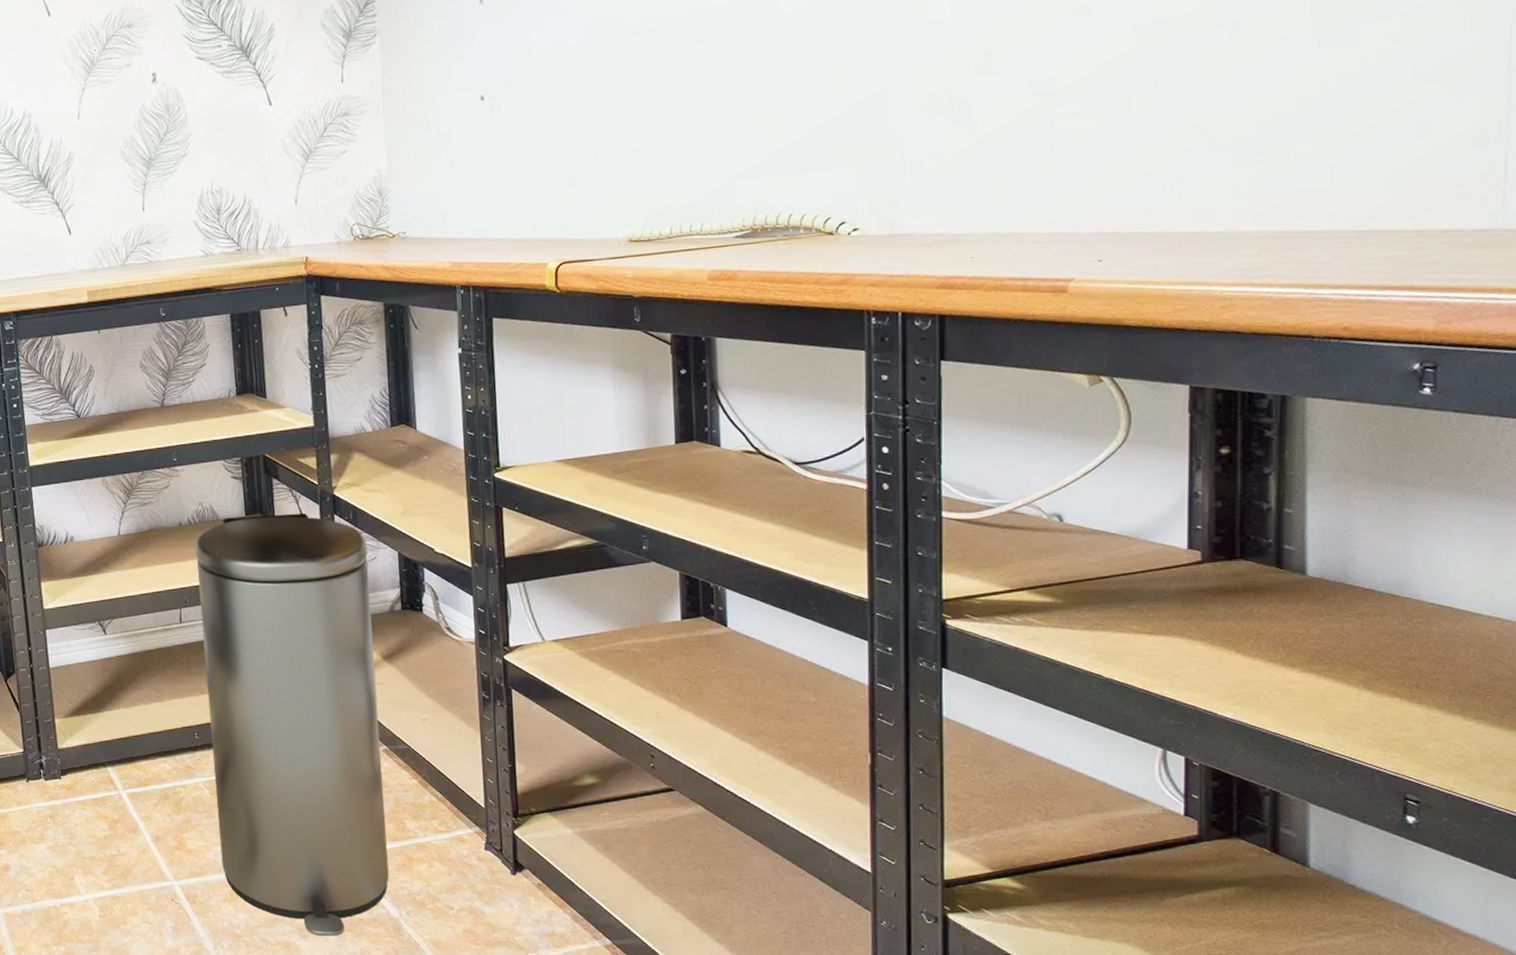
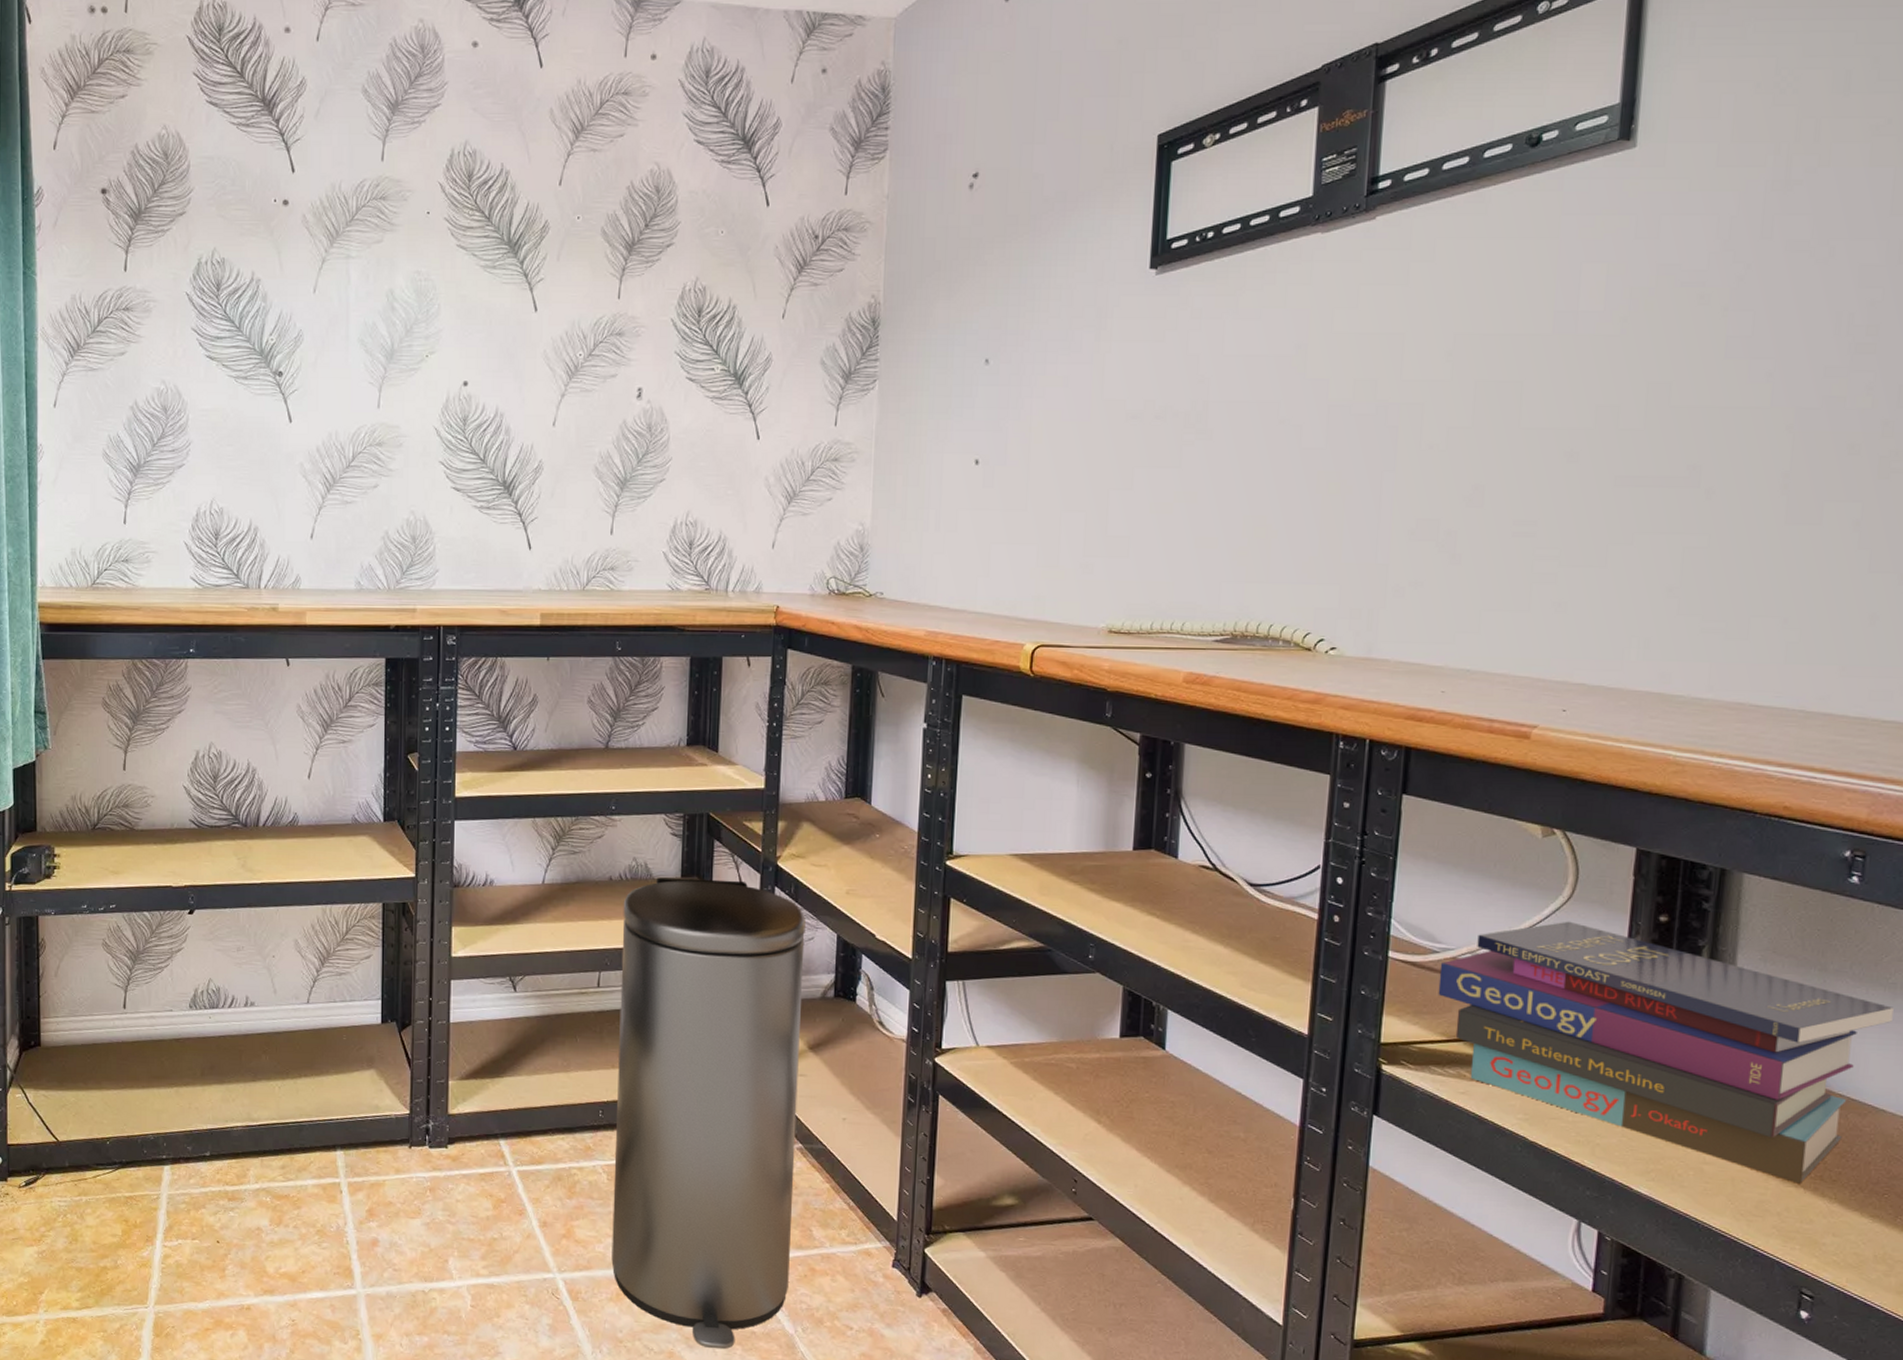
books: none [996,463,1480,694] -> present [1438,921,1894,1184]

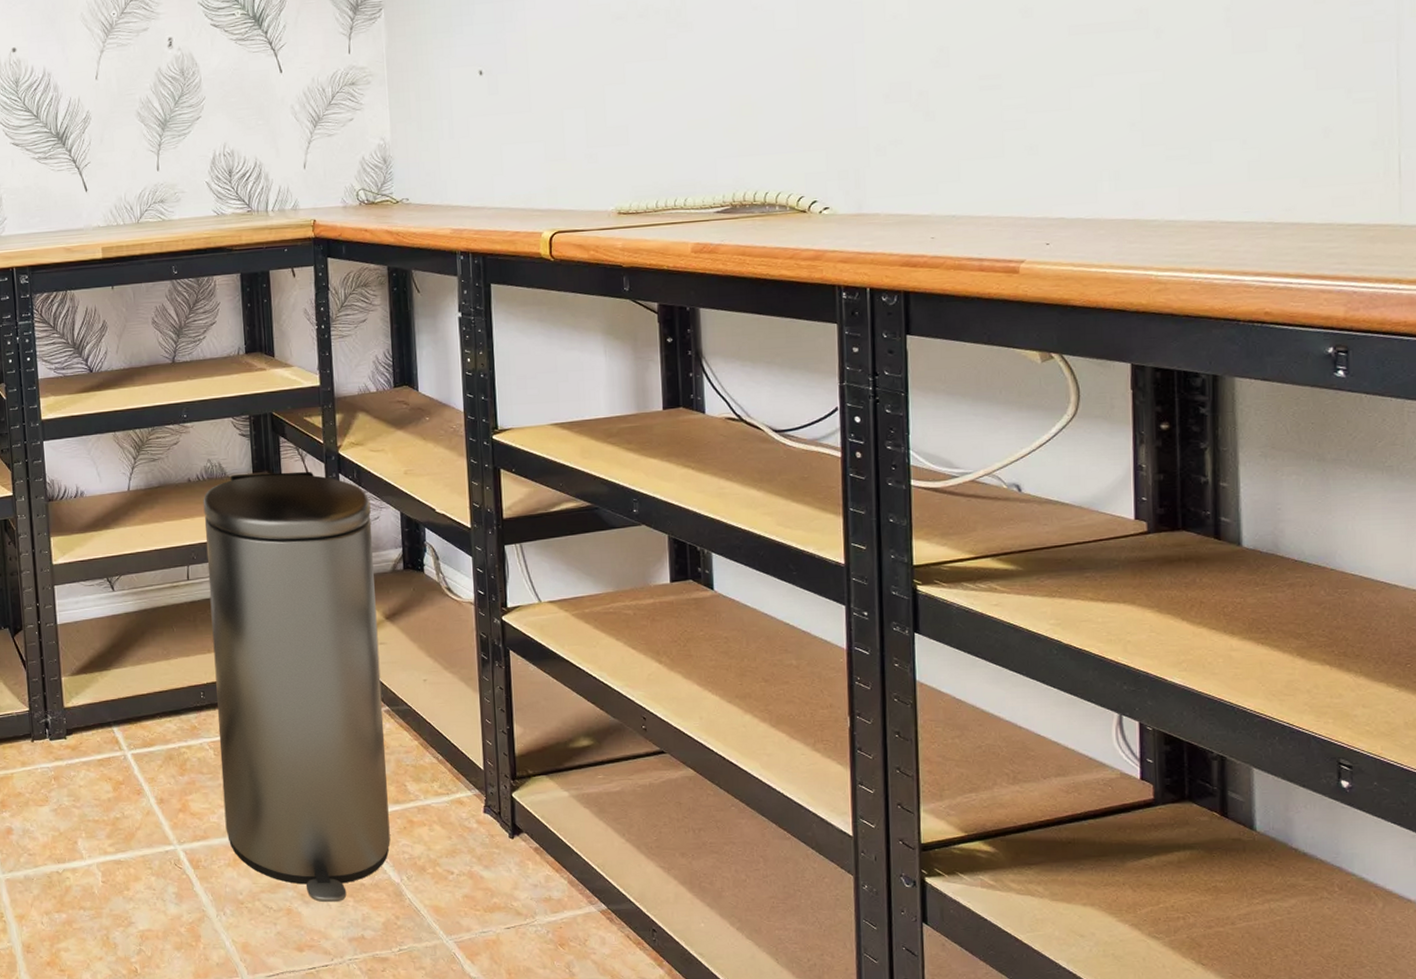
books: present [1438,921,1894,1184] -> none [960,436,1393,662]

